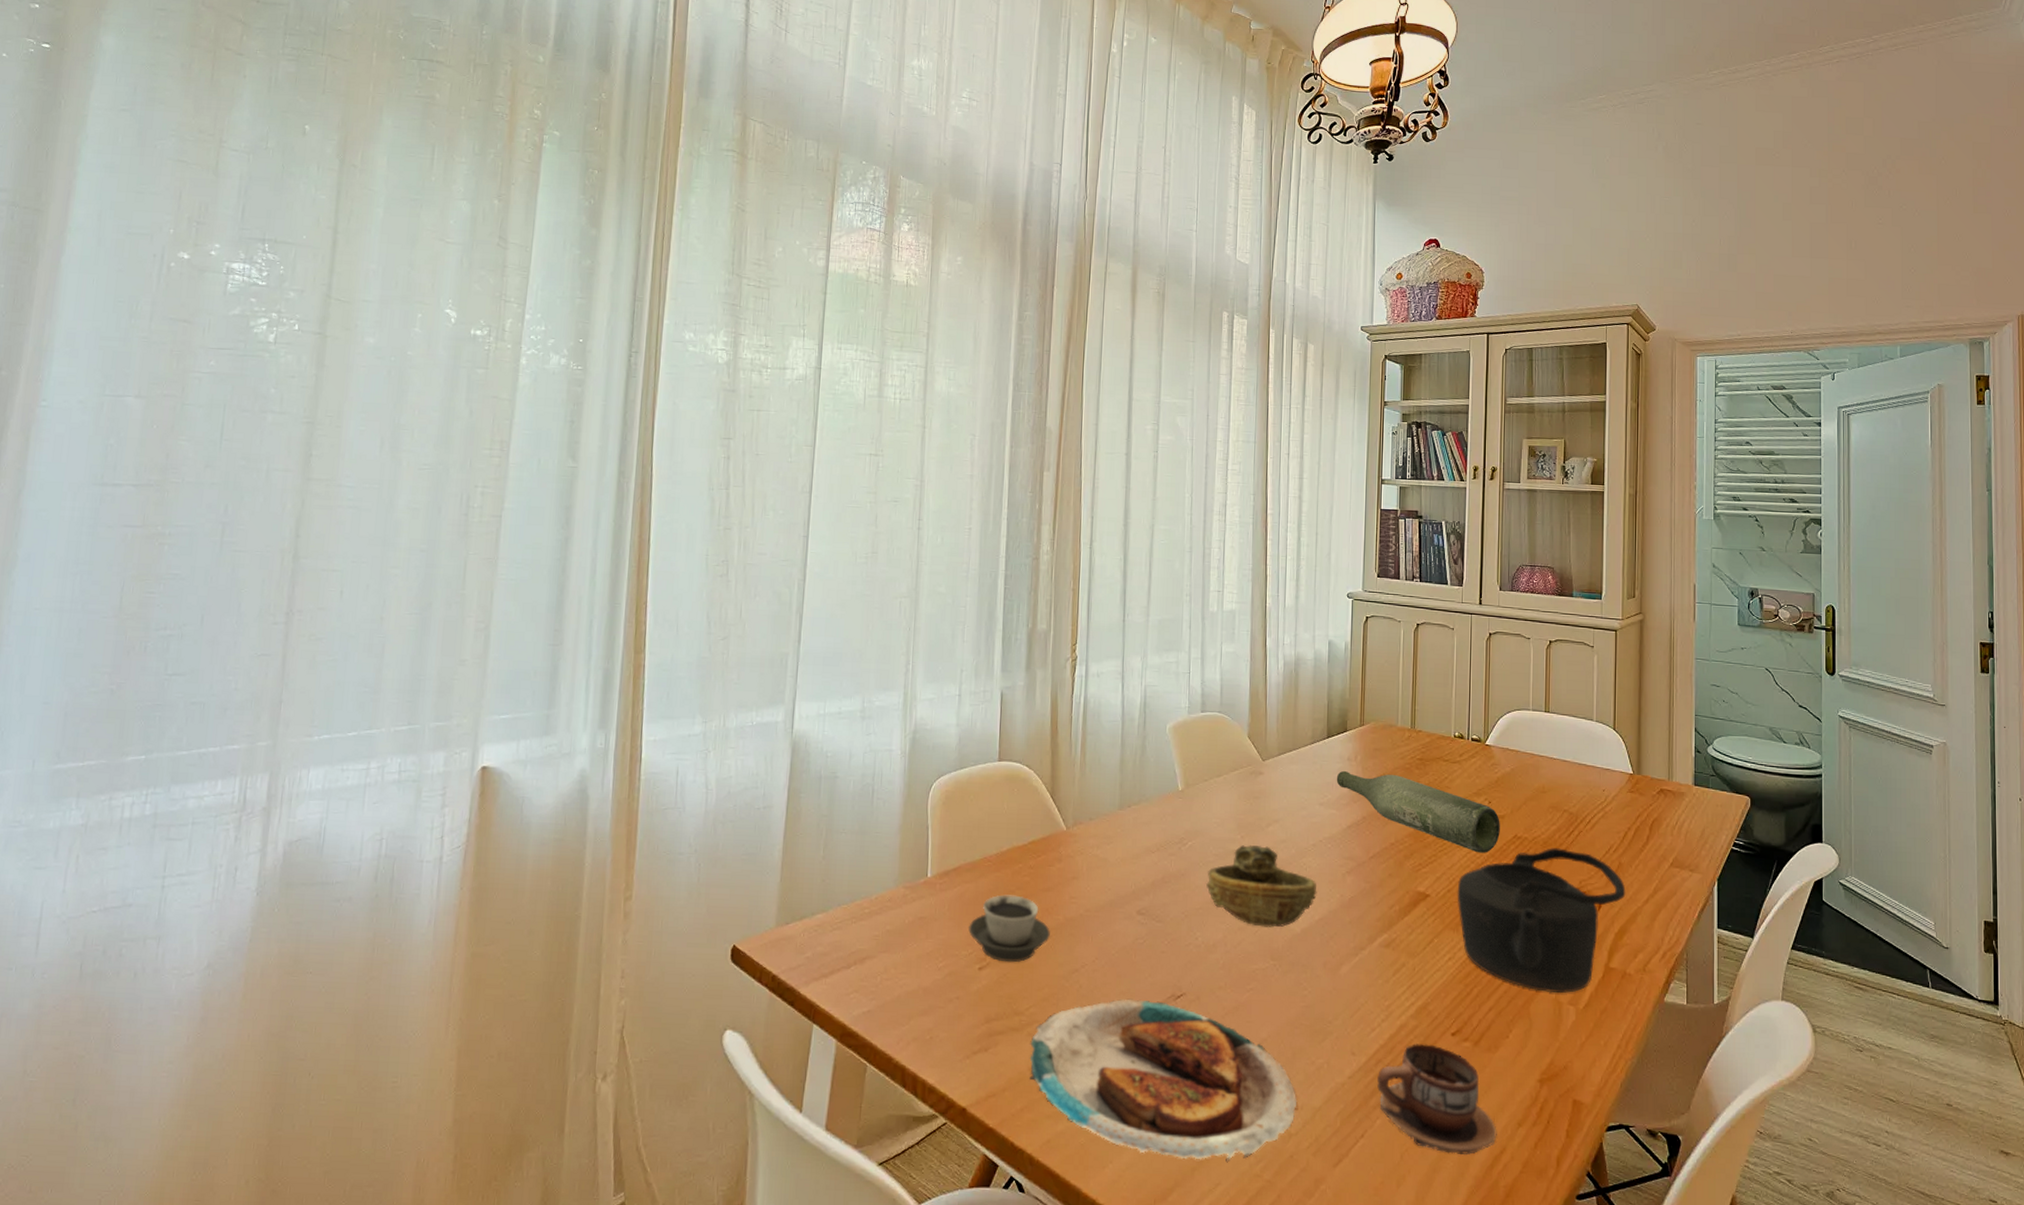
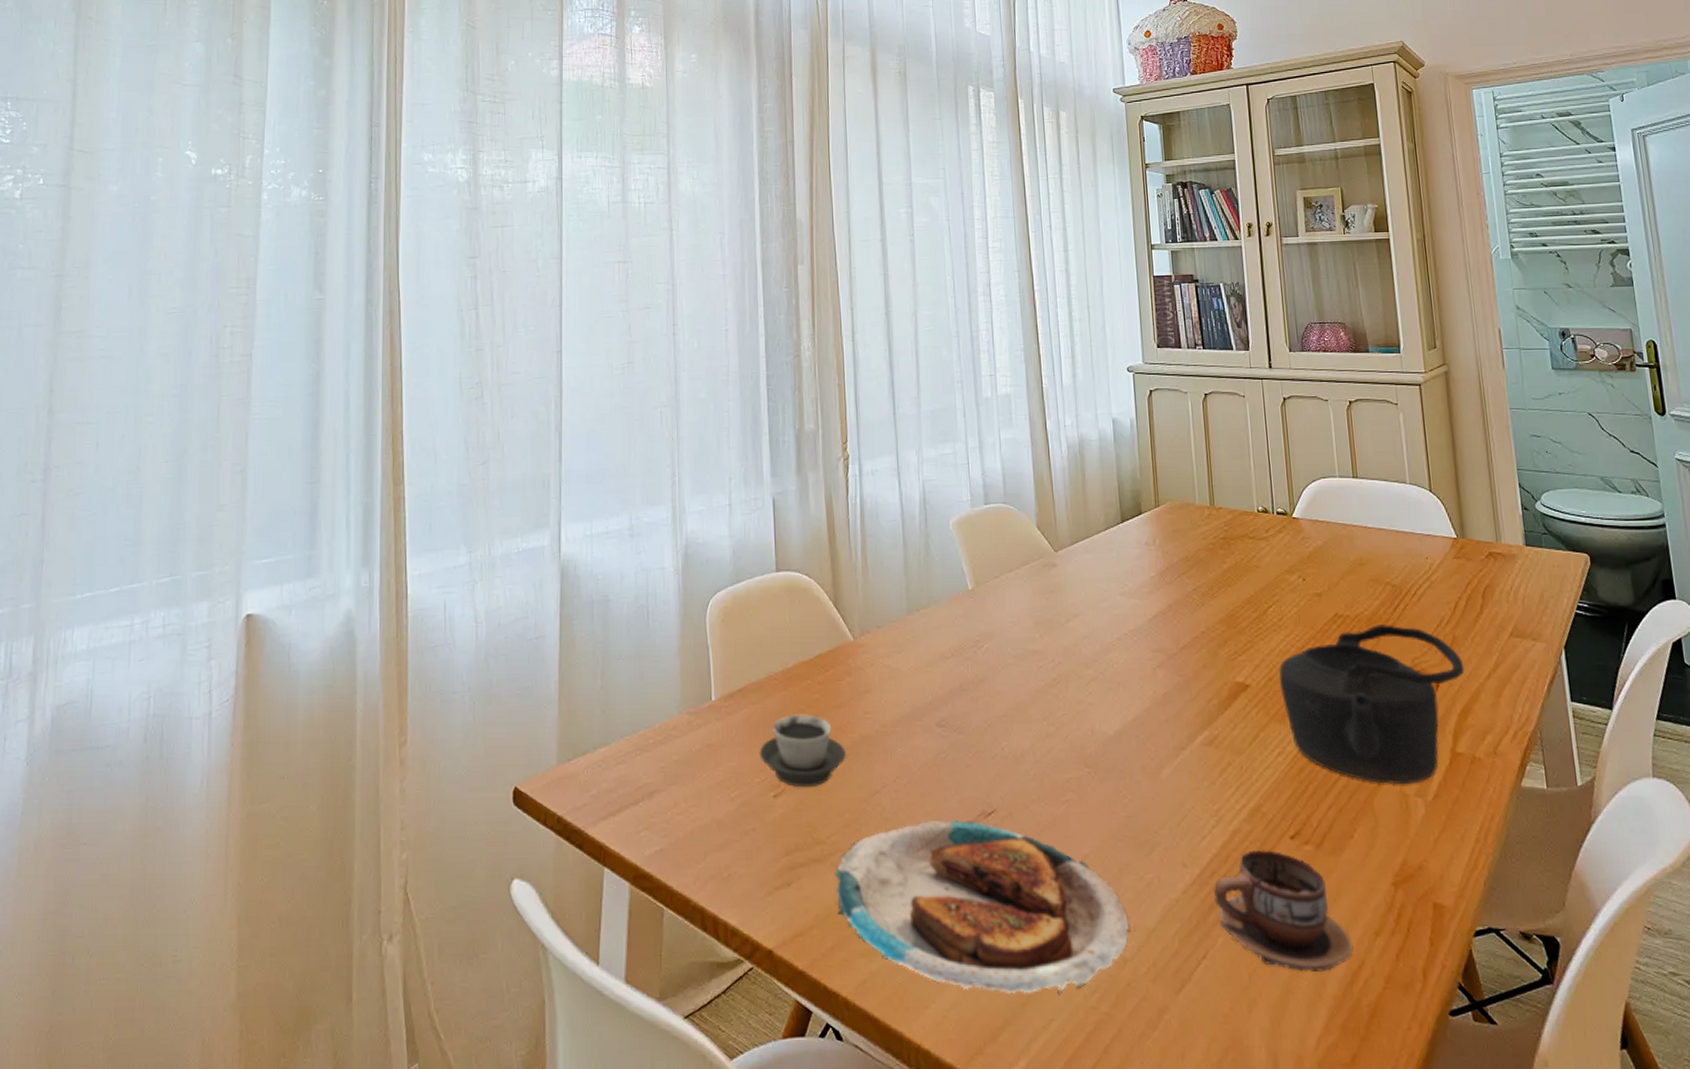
decorative bowl: present [1206,845,1317,927] -> none [1007,644,1128,732]
bottle: present [1336,770,1500,853] -> none [1135,556,1319,636]

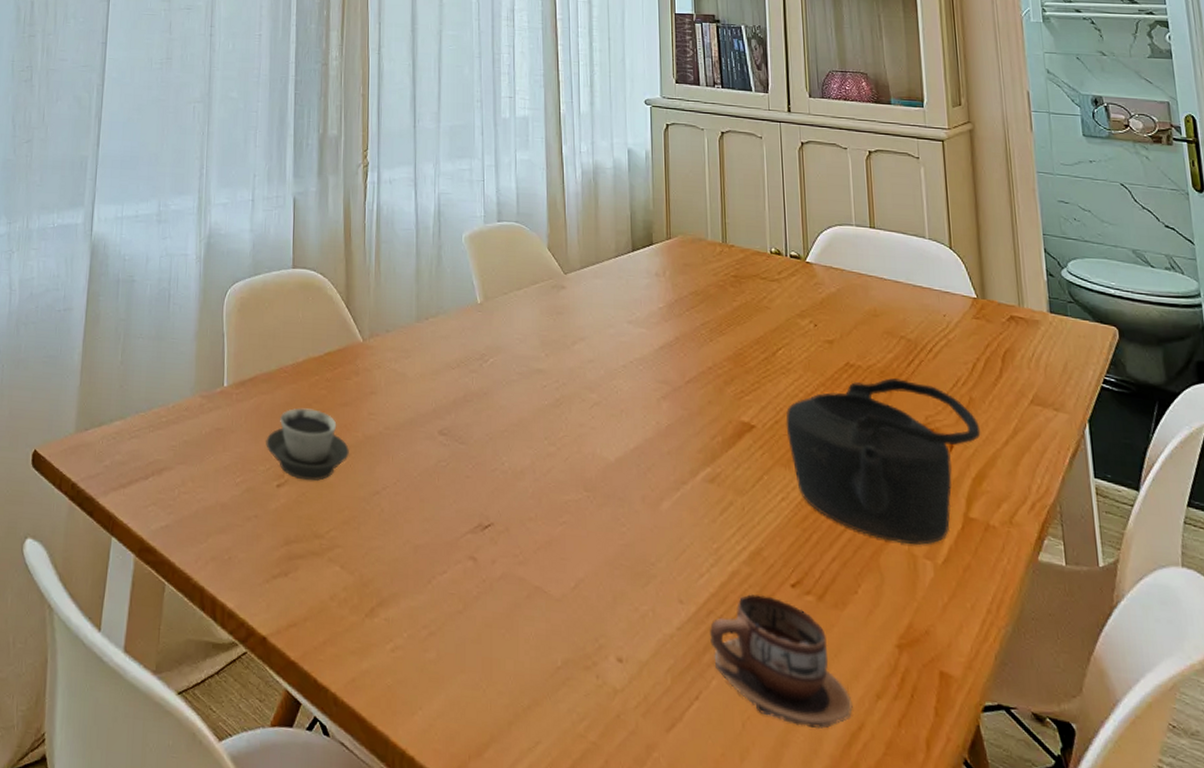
plate: present [835,819,1129,995] -> none [331,526,622,719]

